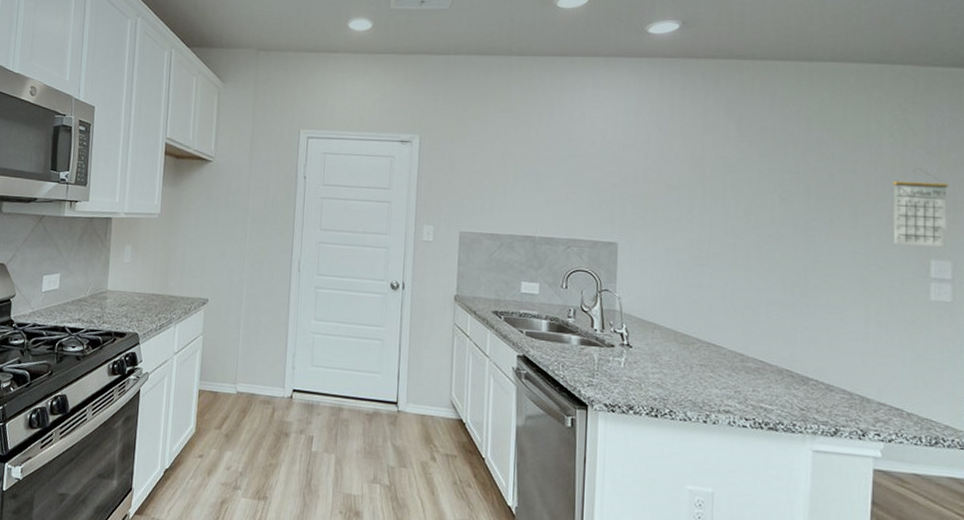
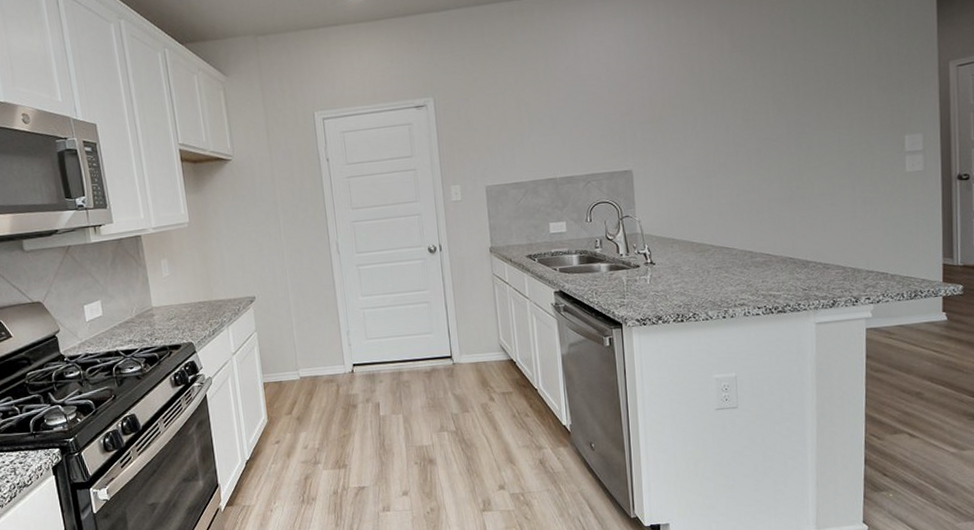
calendar: present [892,168,949,247] -> none [869,51,918,127]

